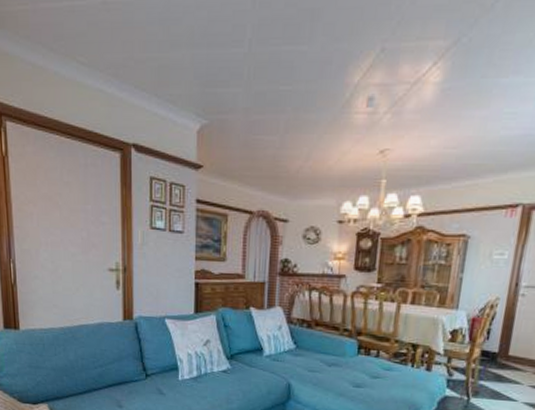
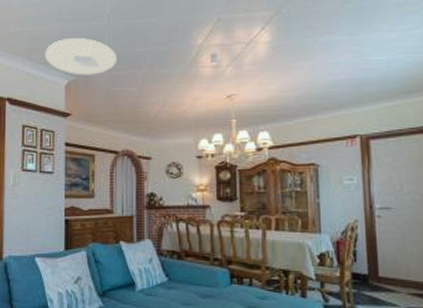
ceiling light: none [174,70,257,119] -> present [44,38,117,75]

